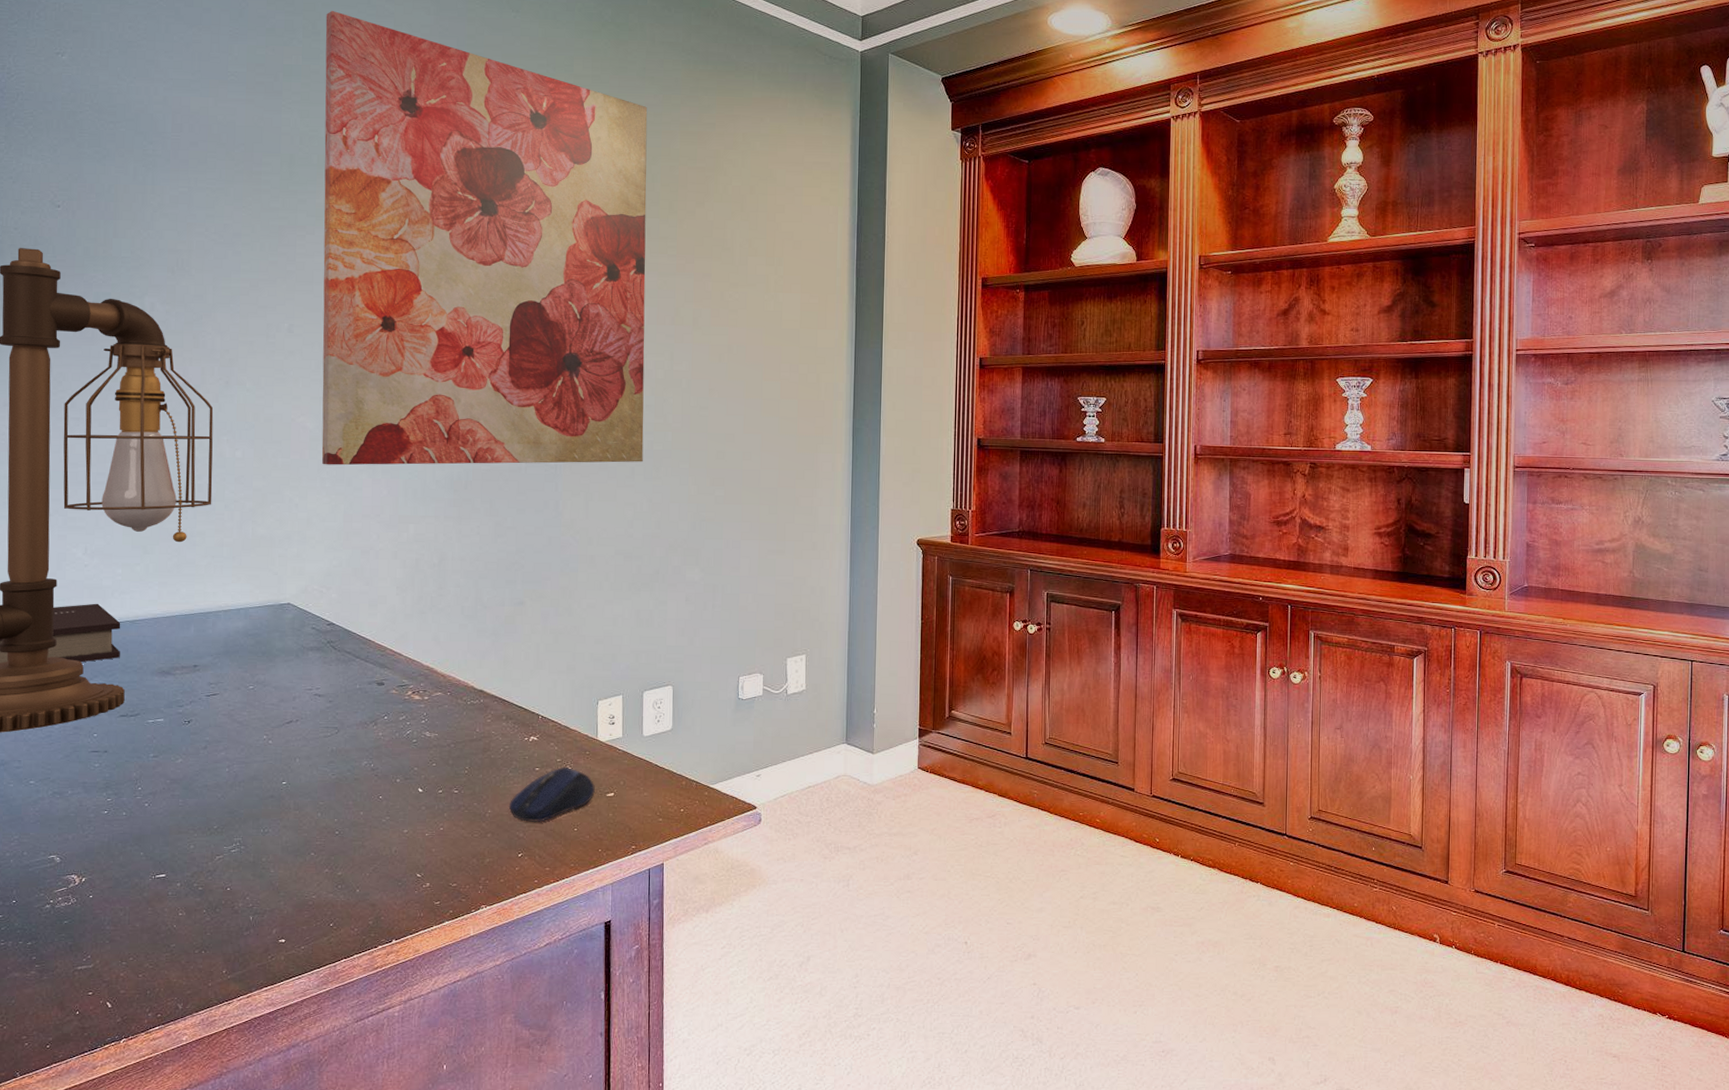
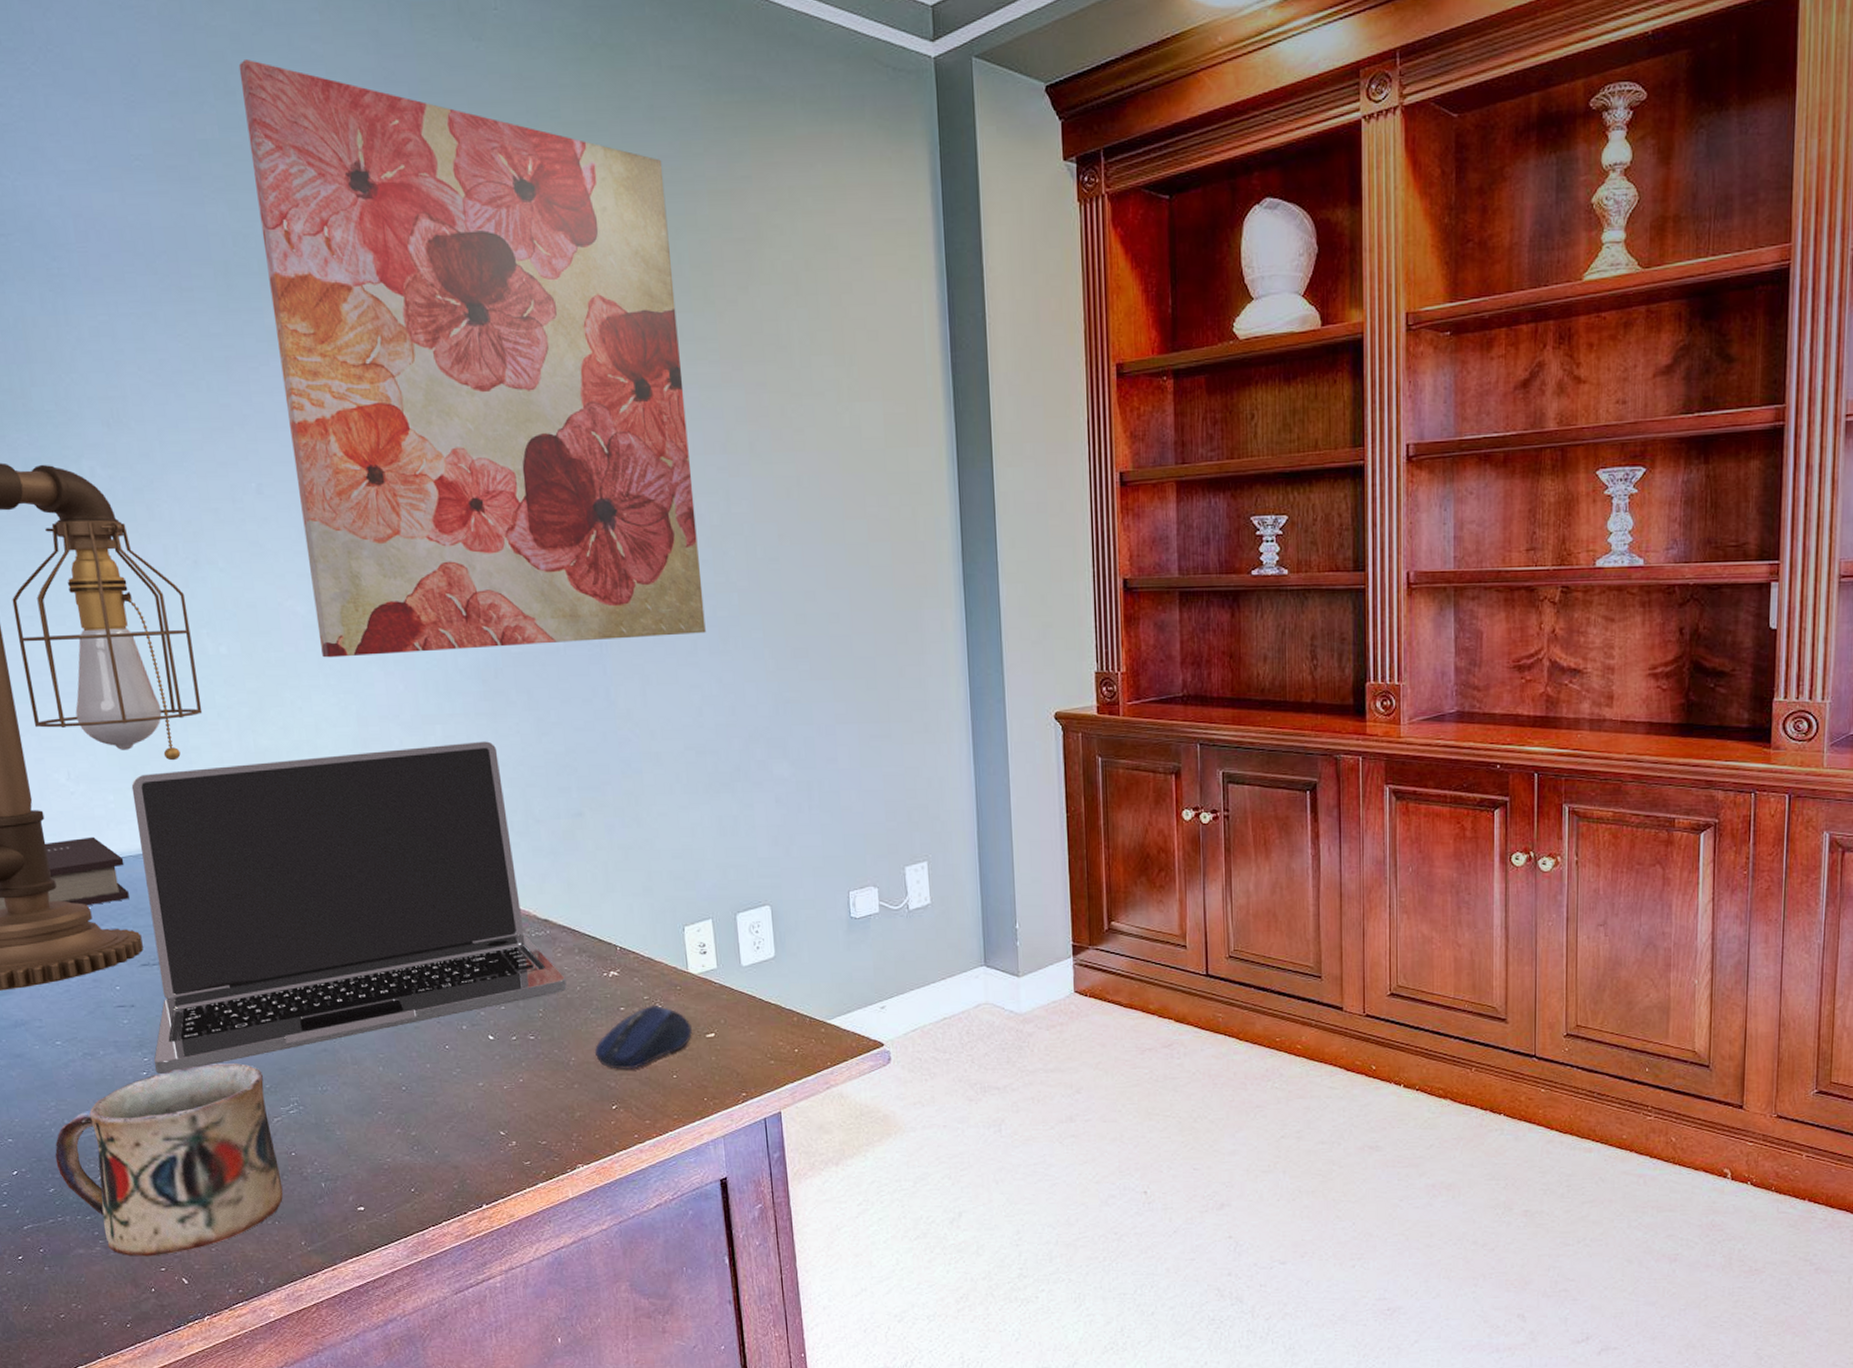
mug: none [9,805,214,981] -> present [55,1063,283,1257]
laptop: none [116,539,492,813] -> present [131,741,567,1074]

